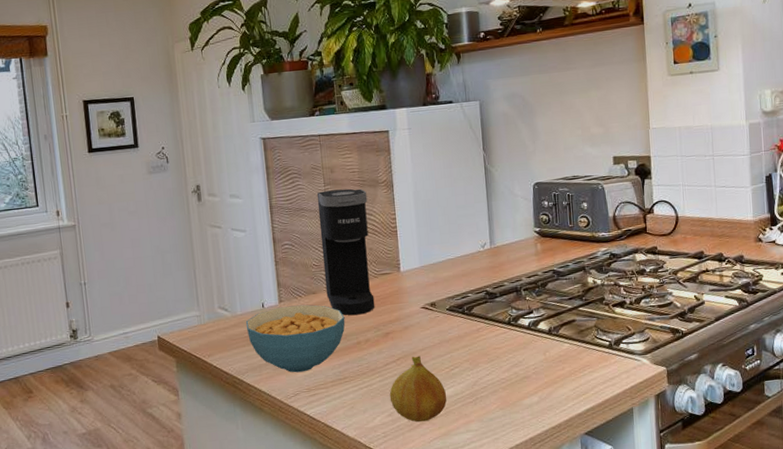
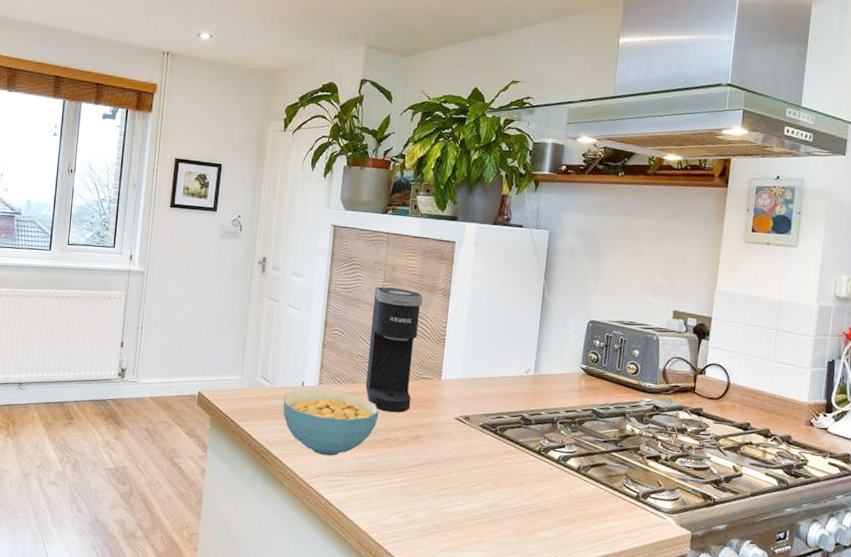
fruit: present [389,355,447,422] -> none [407,464,464,531]

